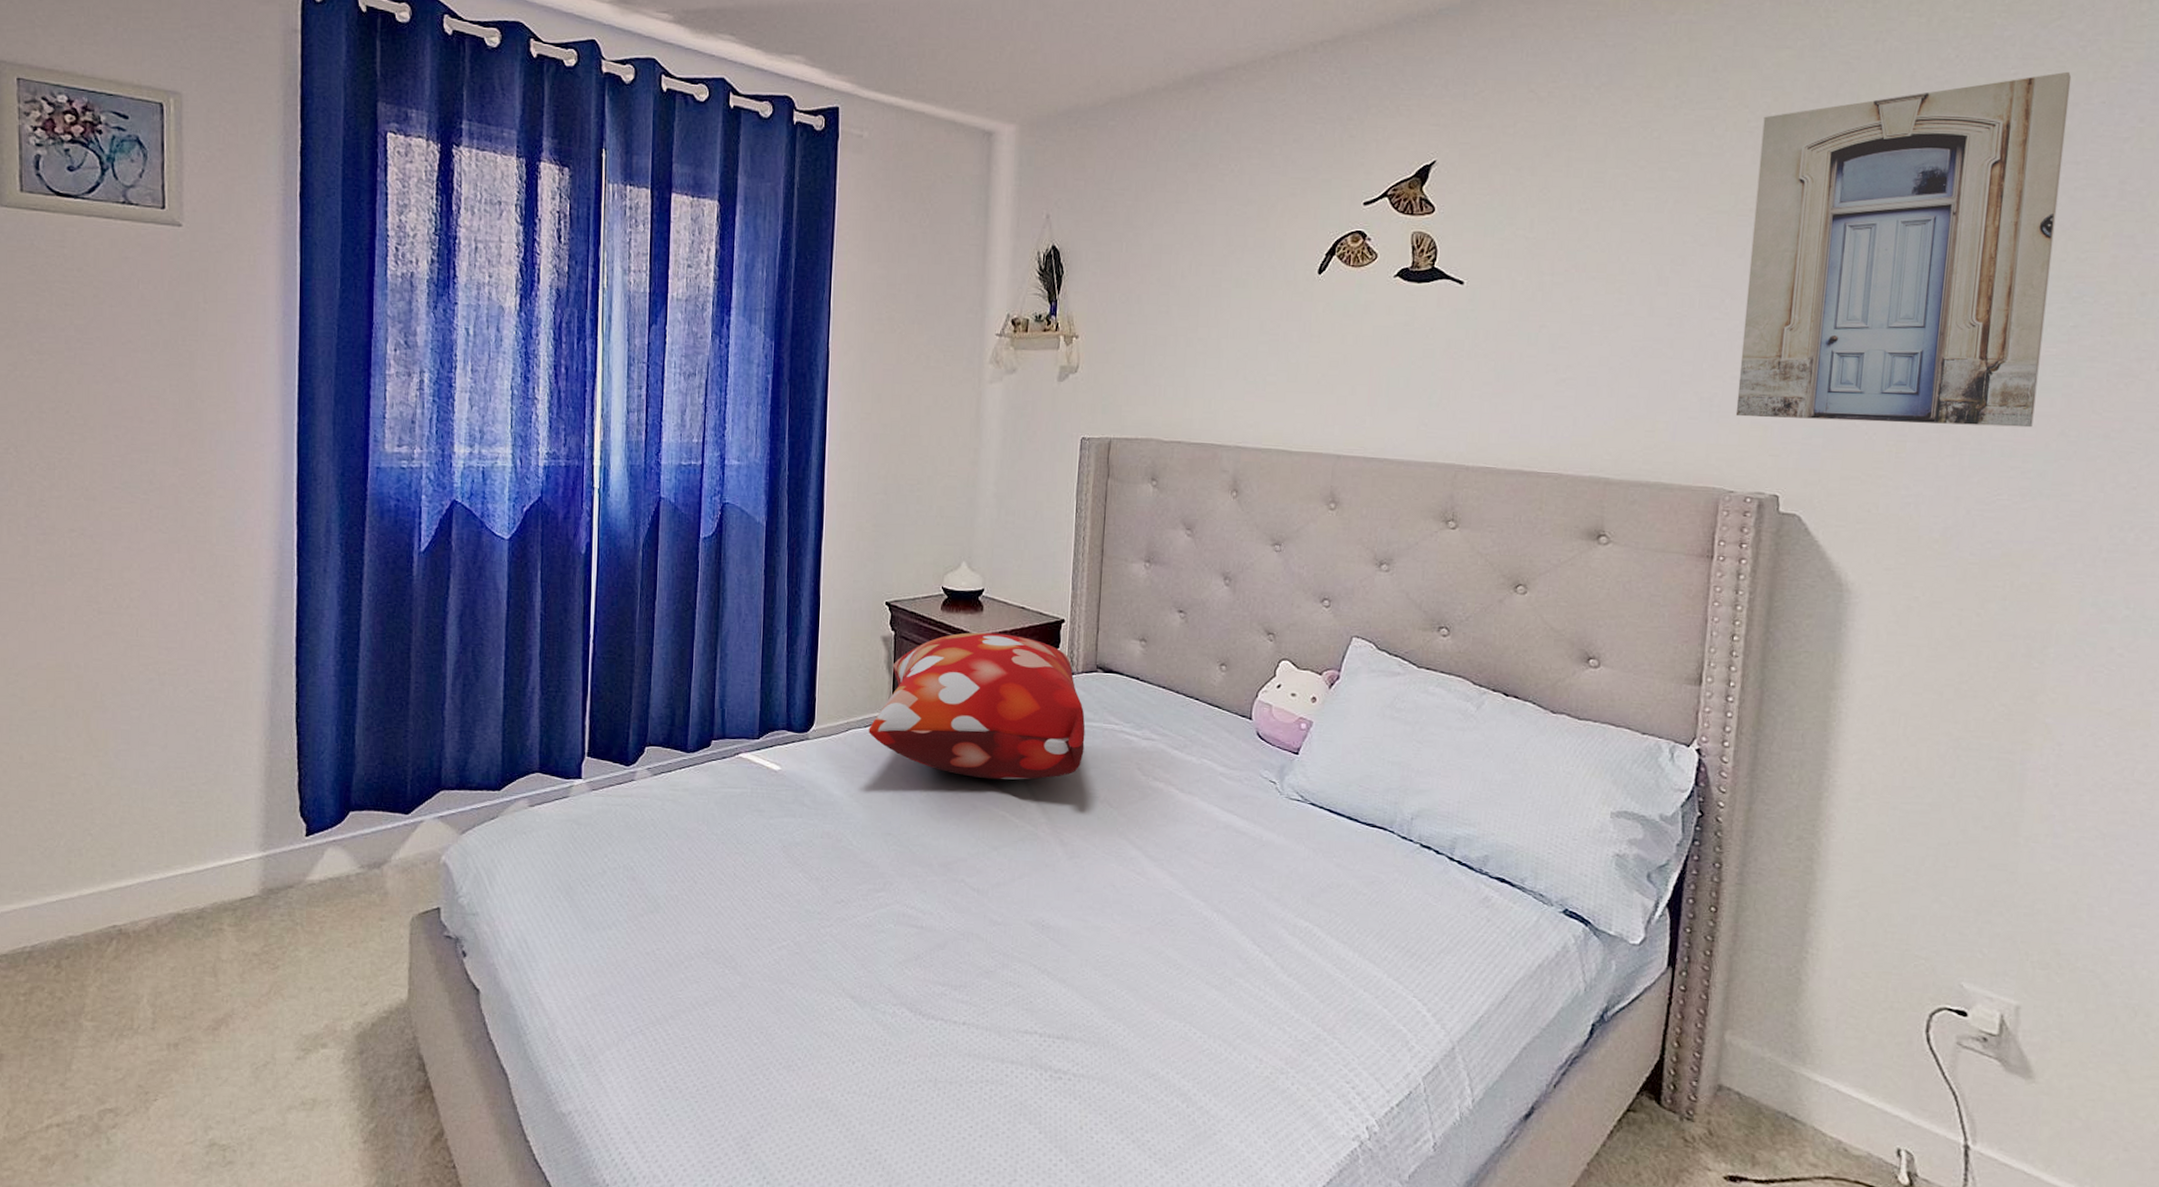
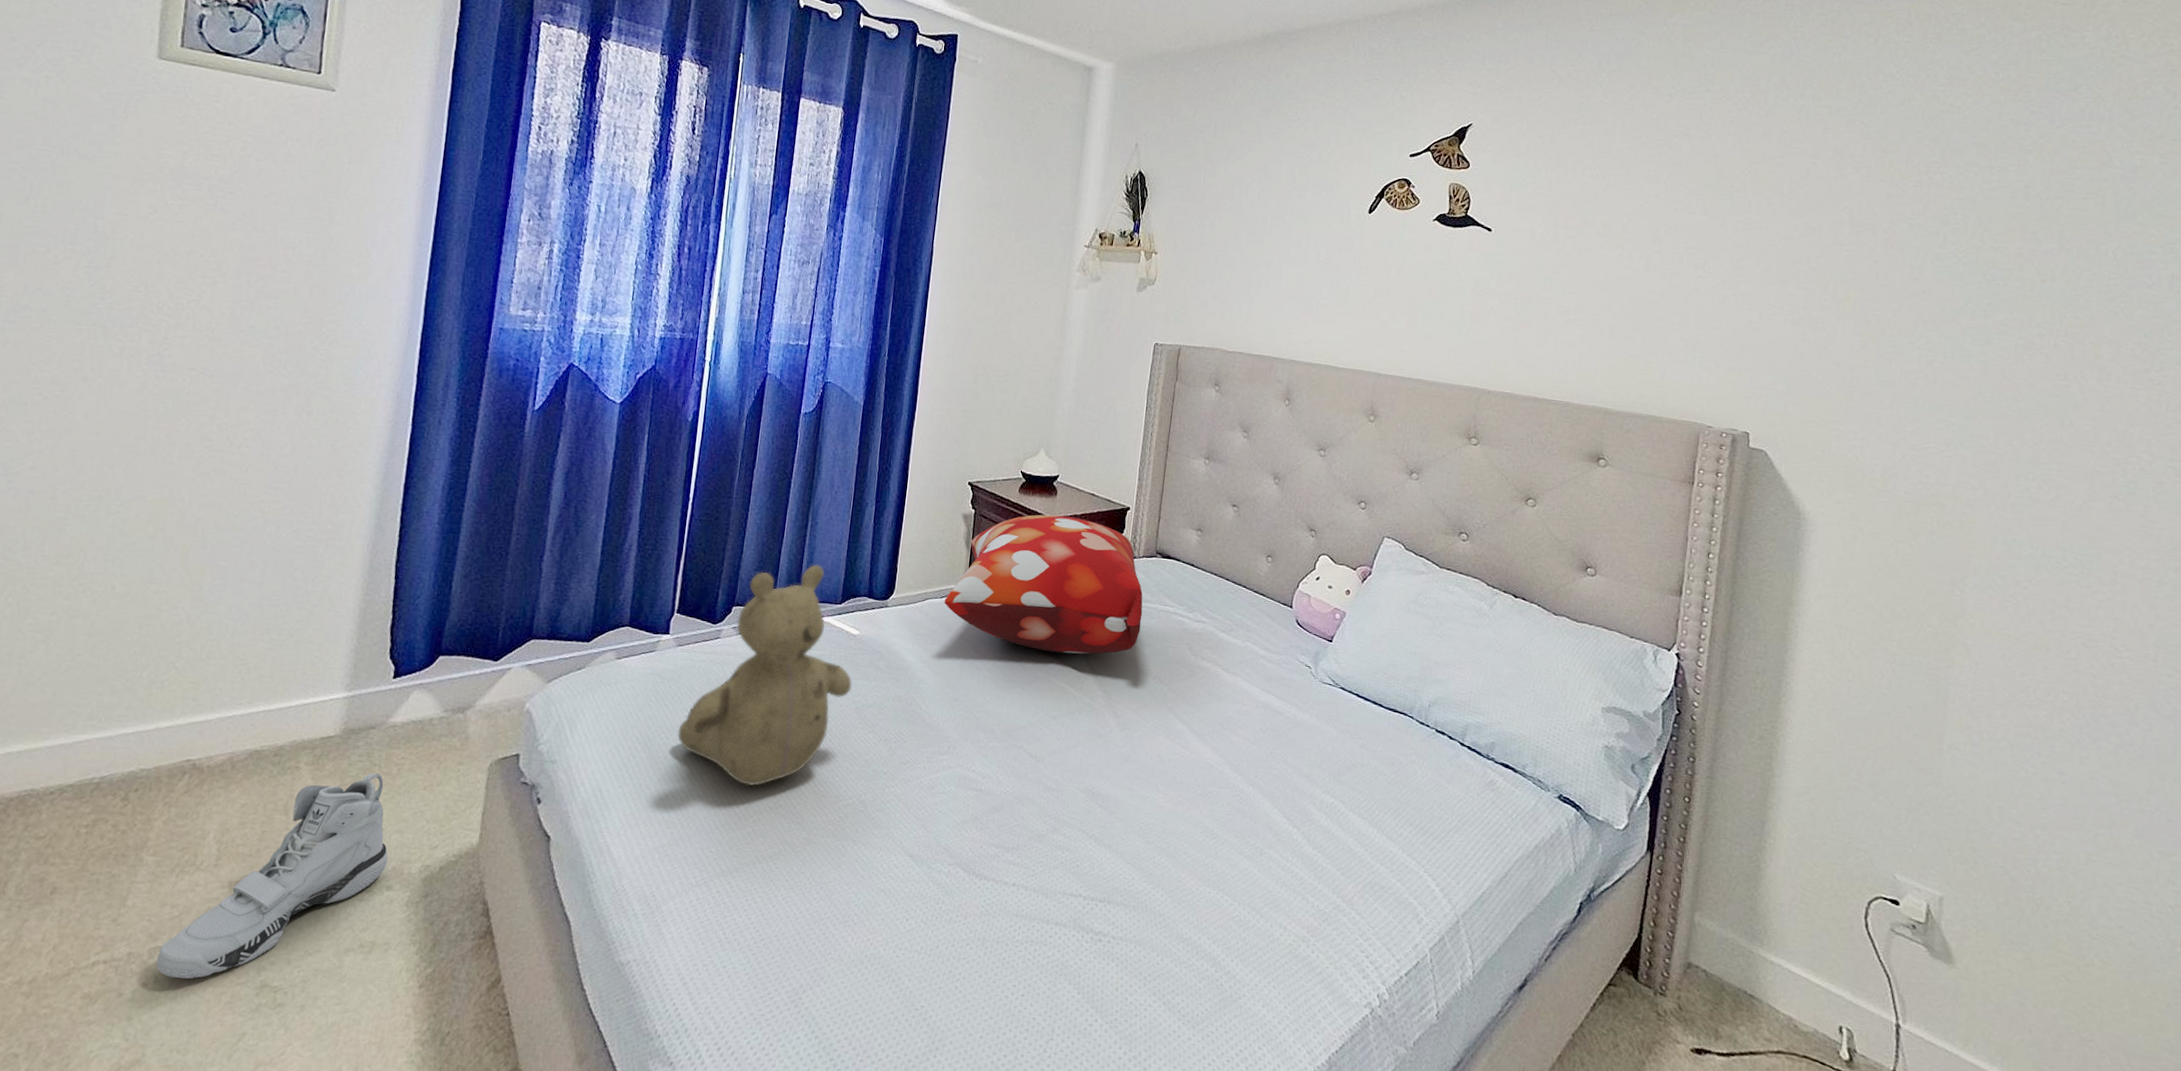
sneaker: none [106,932,320,1140] -> present [155,773,388,979]
teddy bear: none [599,698,777,932] -> present [677,564,852,787]
wall art: present [1735,71,2072,428] -> none [1715,92,1987,387]

